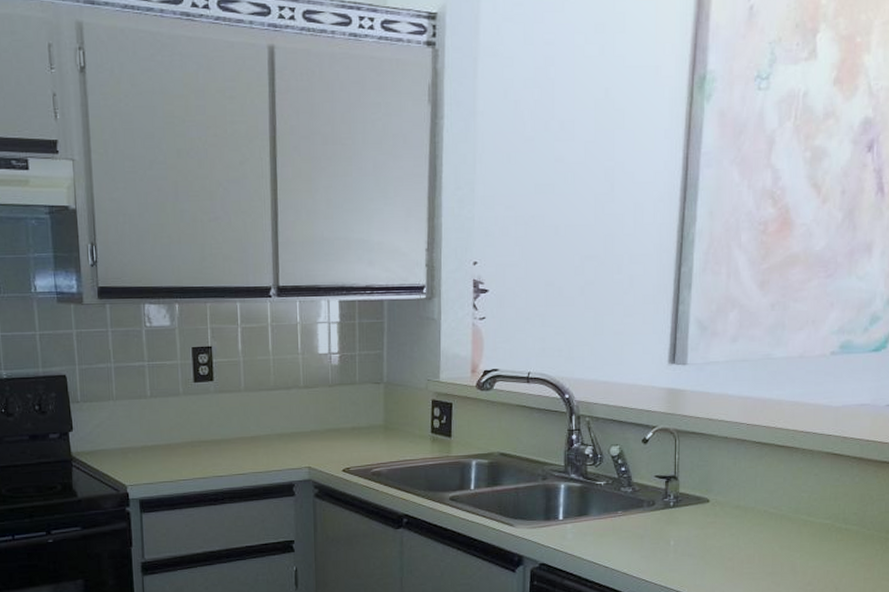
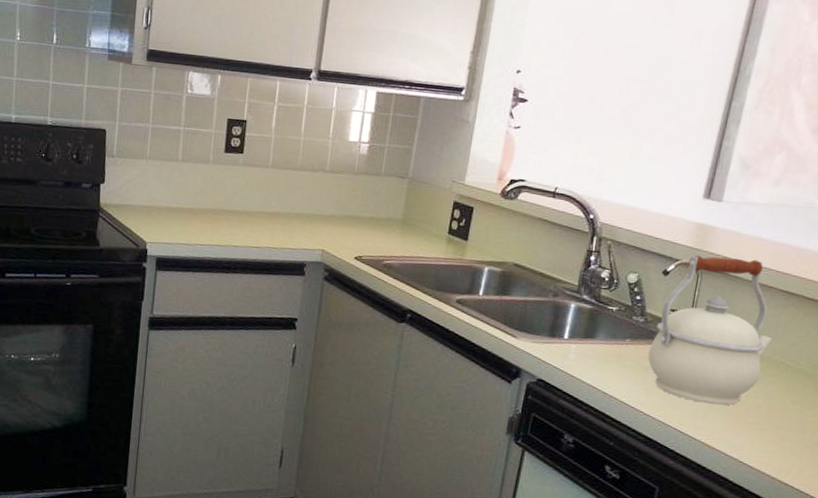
kettle: none [641,416,754,562] -> present [647,254,773,406]

